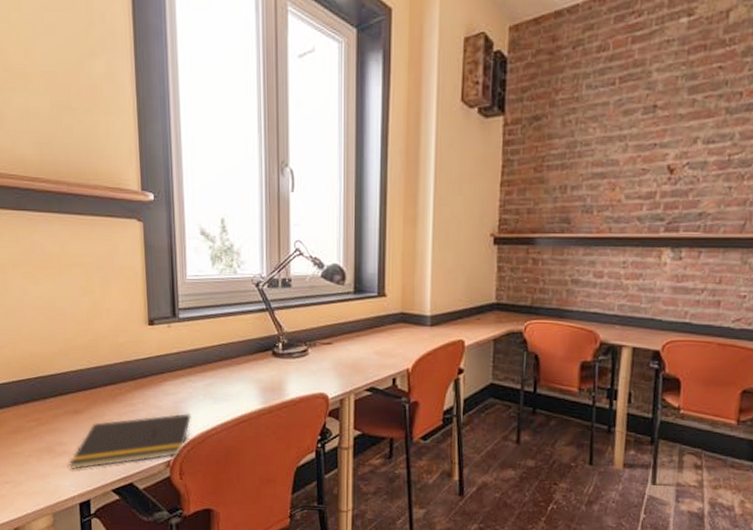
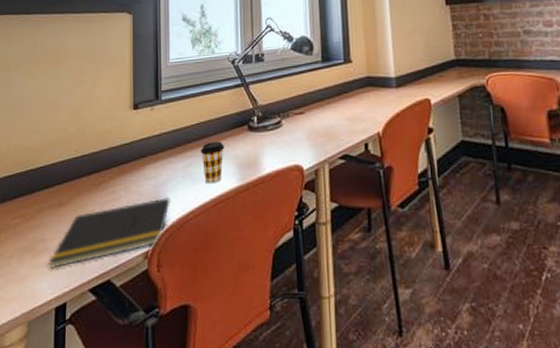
coffee cup: none [221,363,247,404] -> present [200,141,224,184]

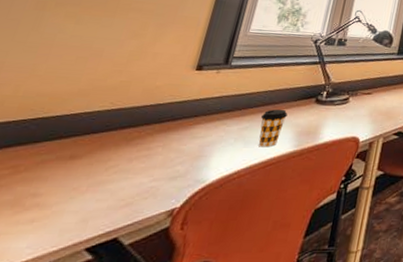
notepad: present [49,197,170,268] -> none [36,157,215,226]

